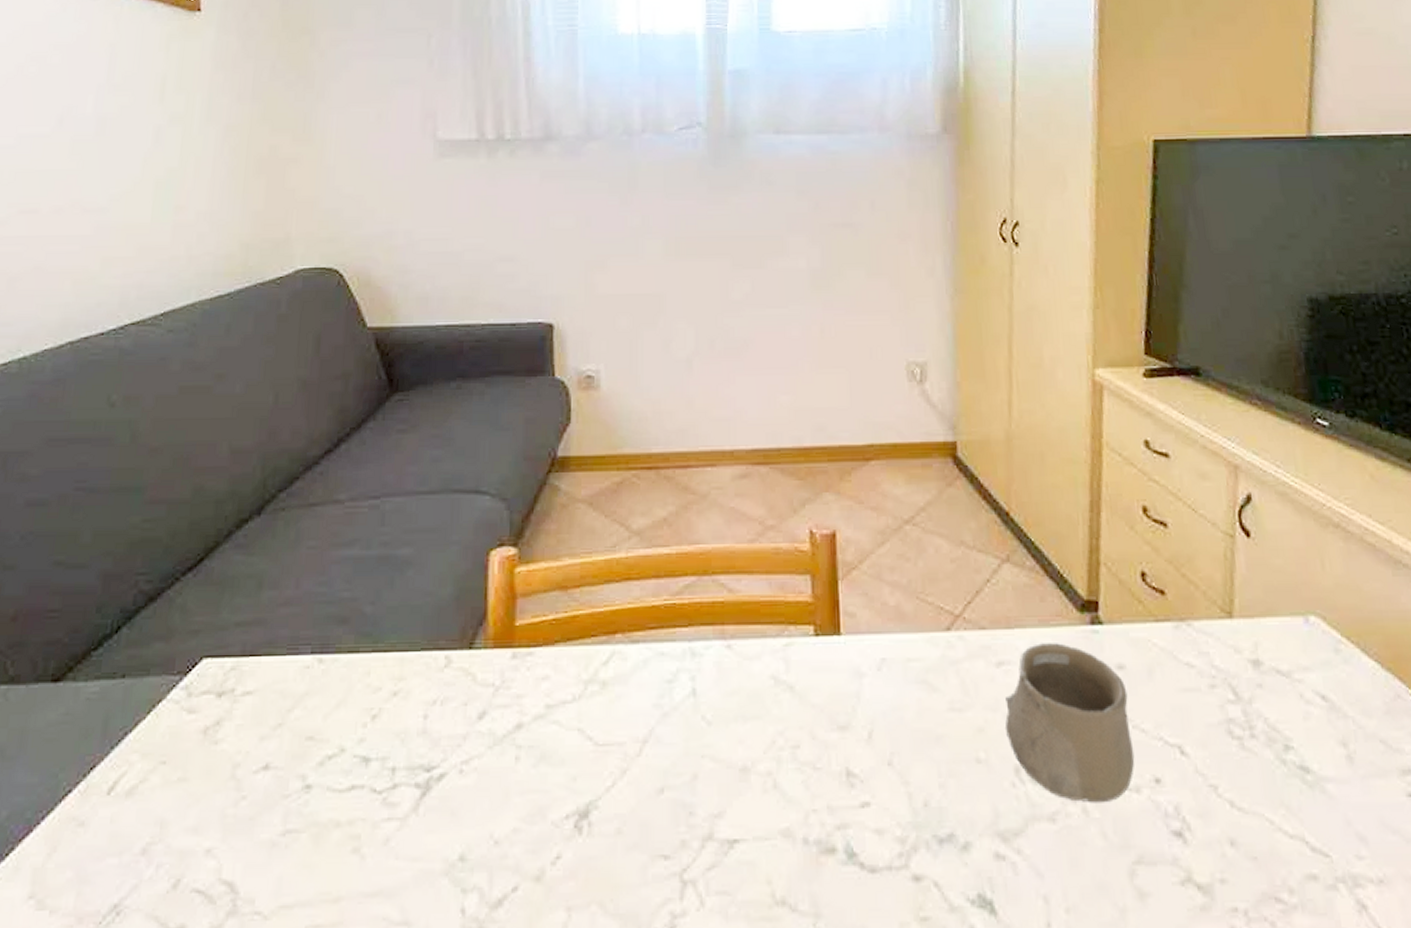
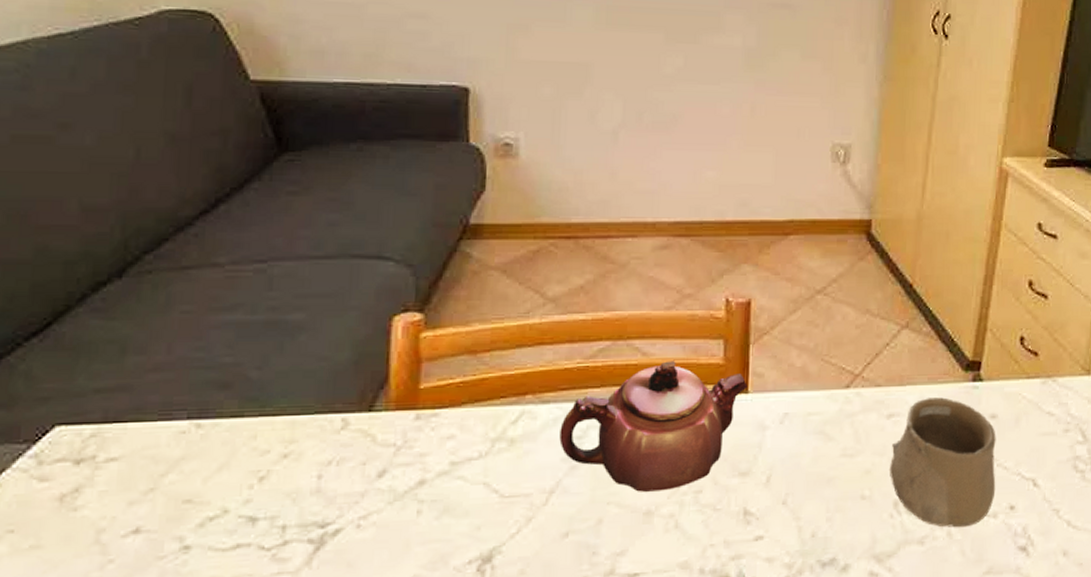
teapot: none [650,598,839,745] -> present [559,361,747,492]

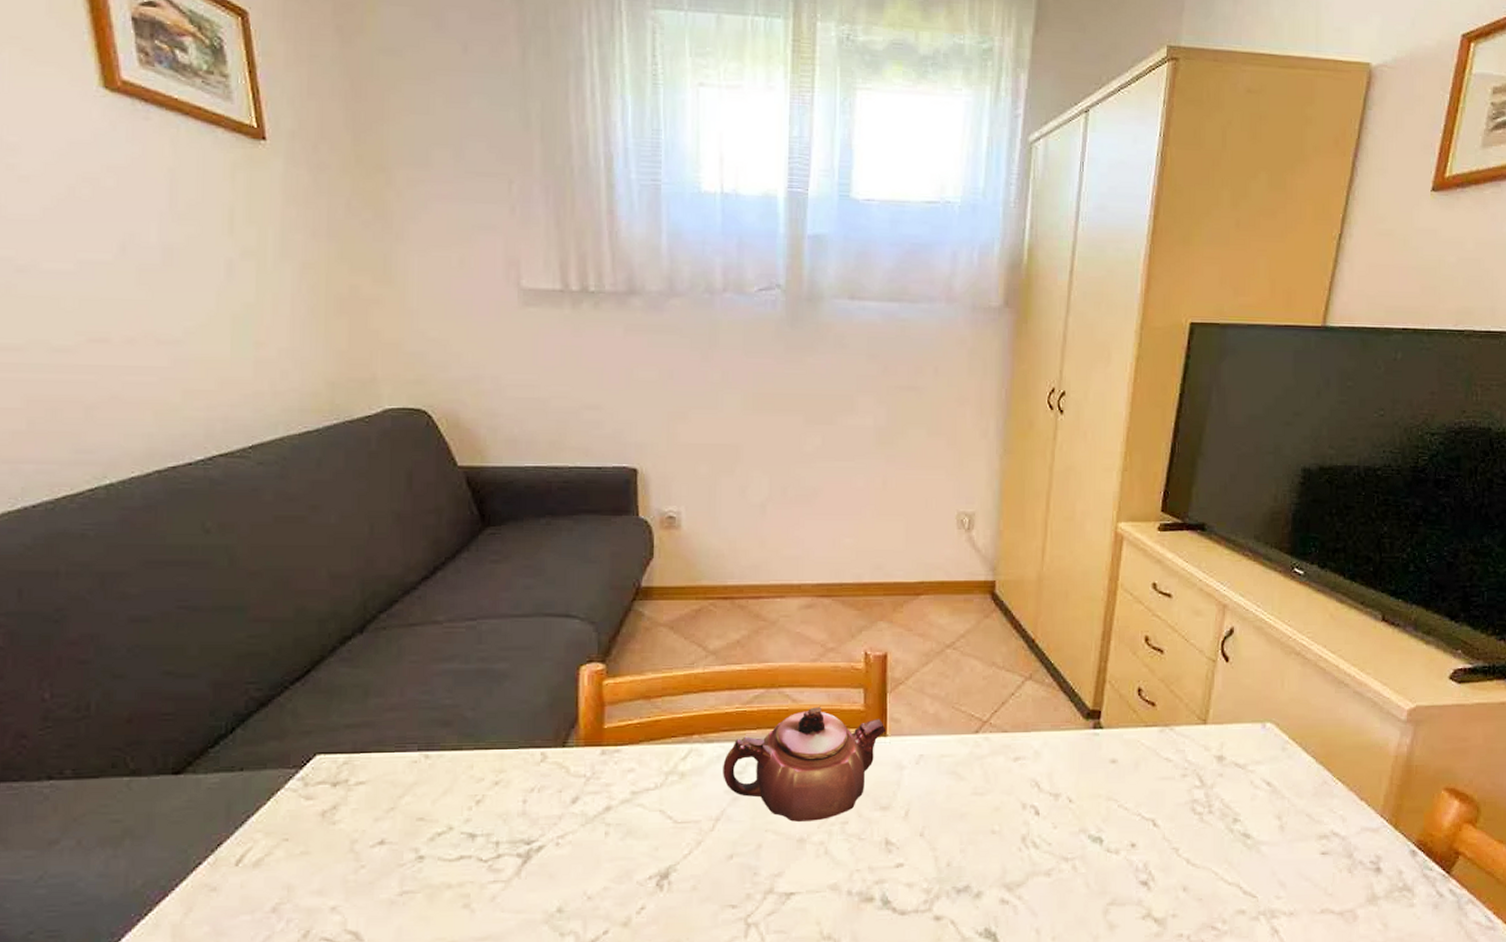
cup: present [890,397,996,528] -> none [1017,743,1117,862]

